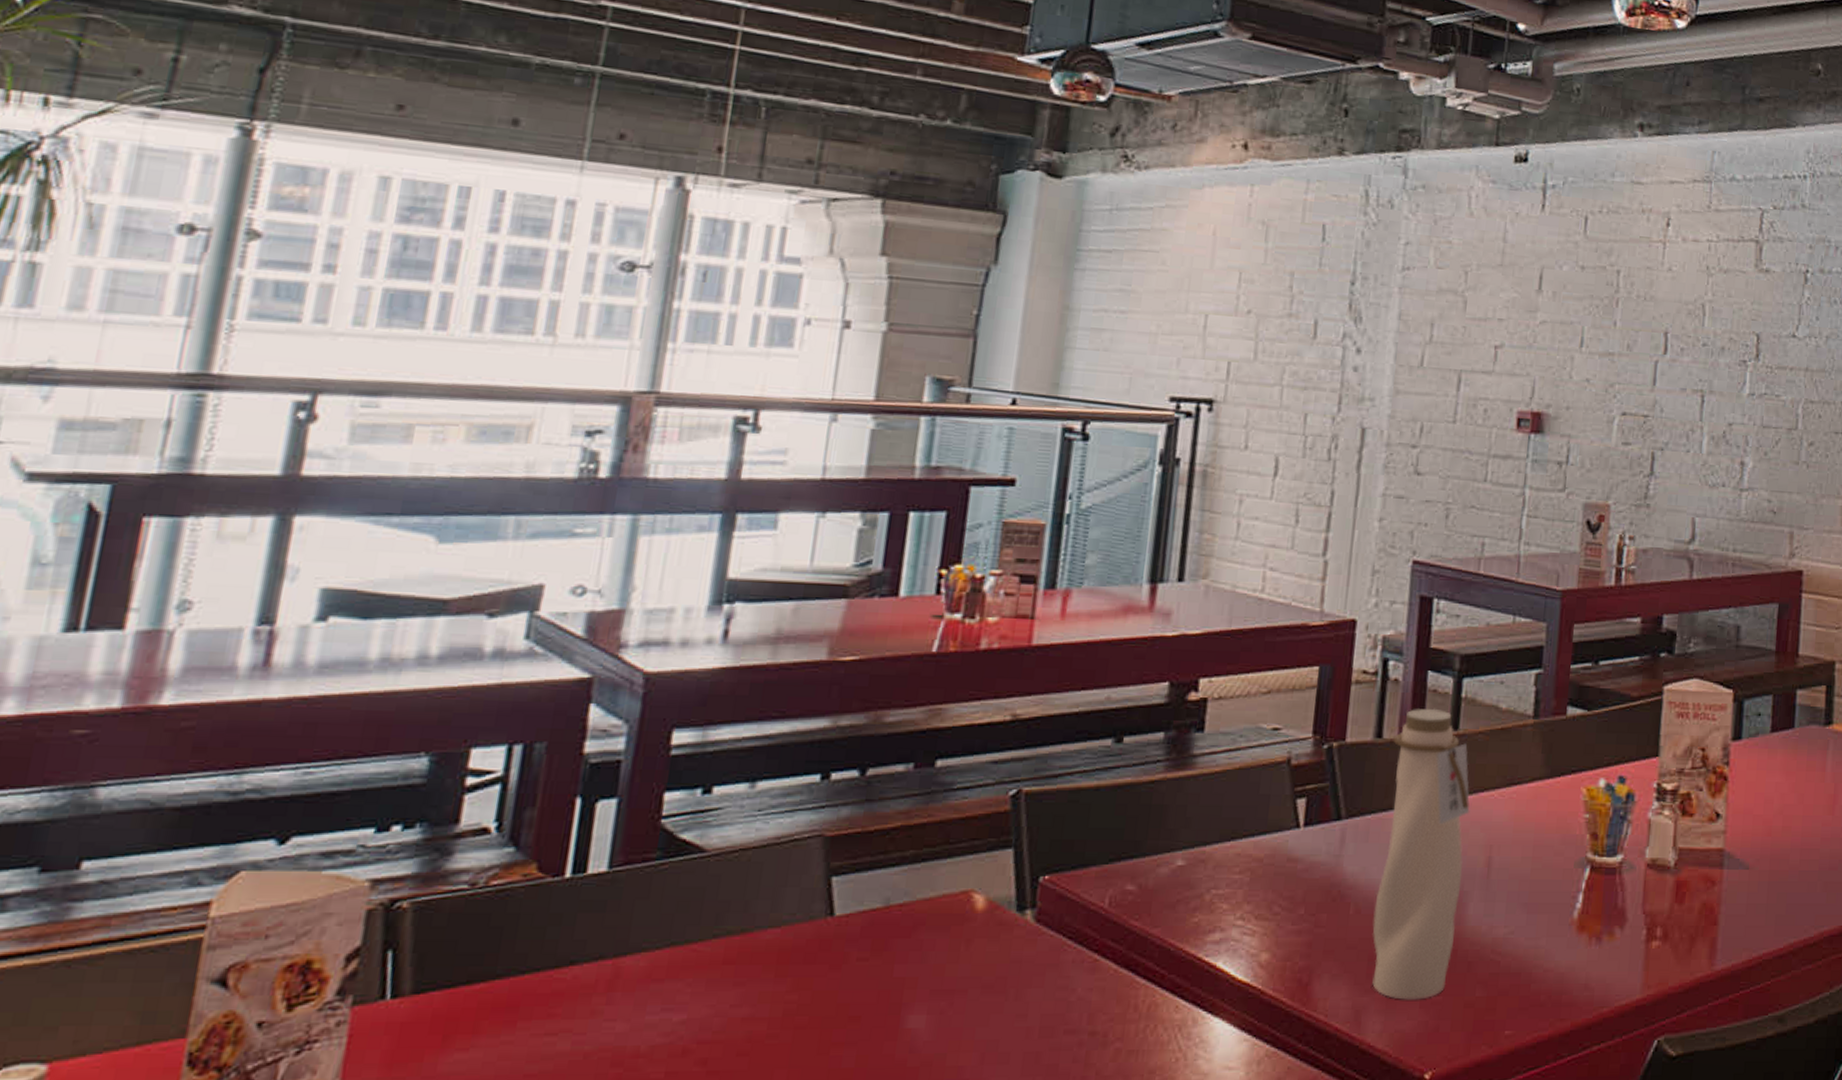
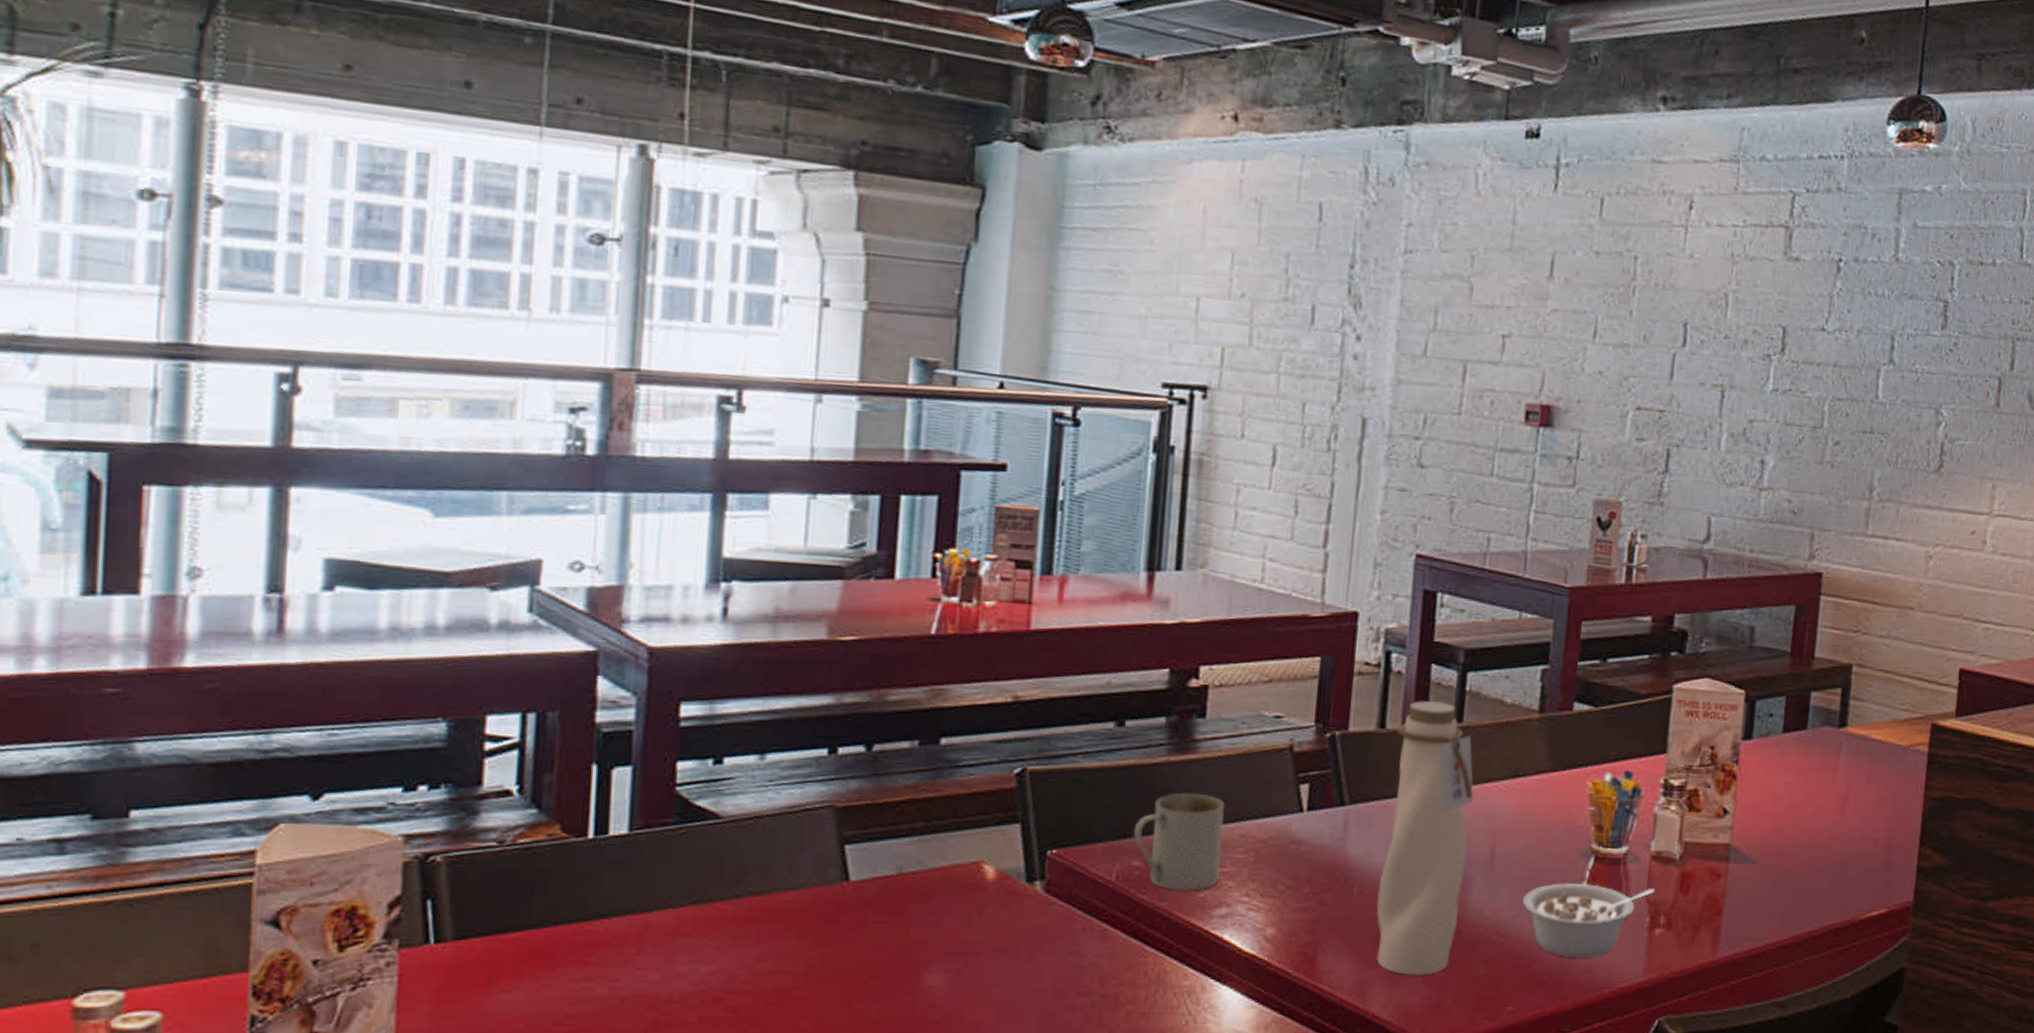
mug: none [1127,811,1221,917] -> present [1133,793,1225,892]
legume: none [1519,895,1651,975] -> present [1523,883,1655,958]

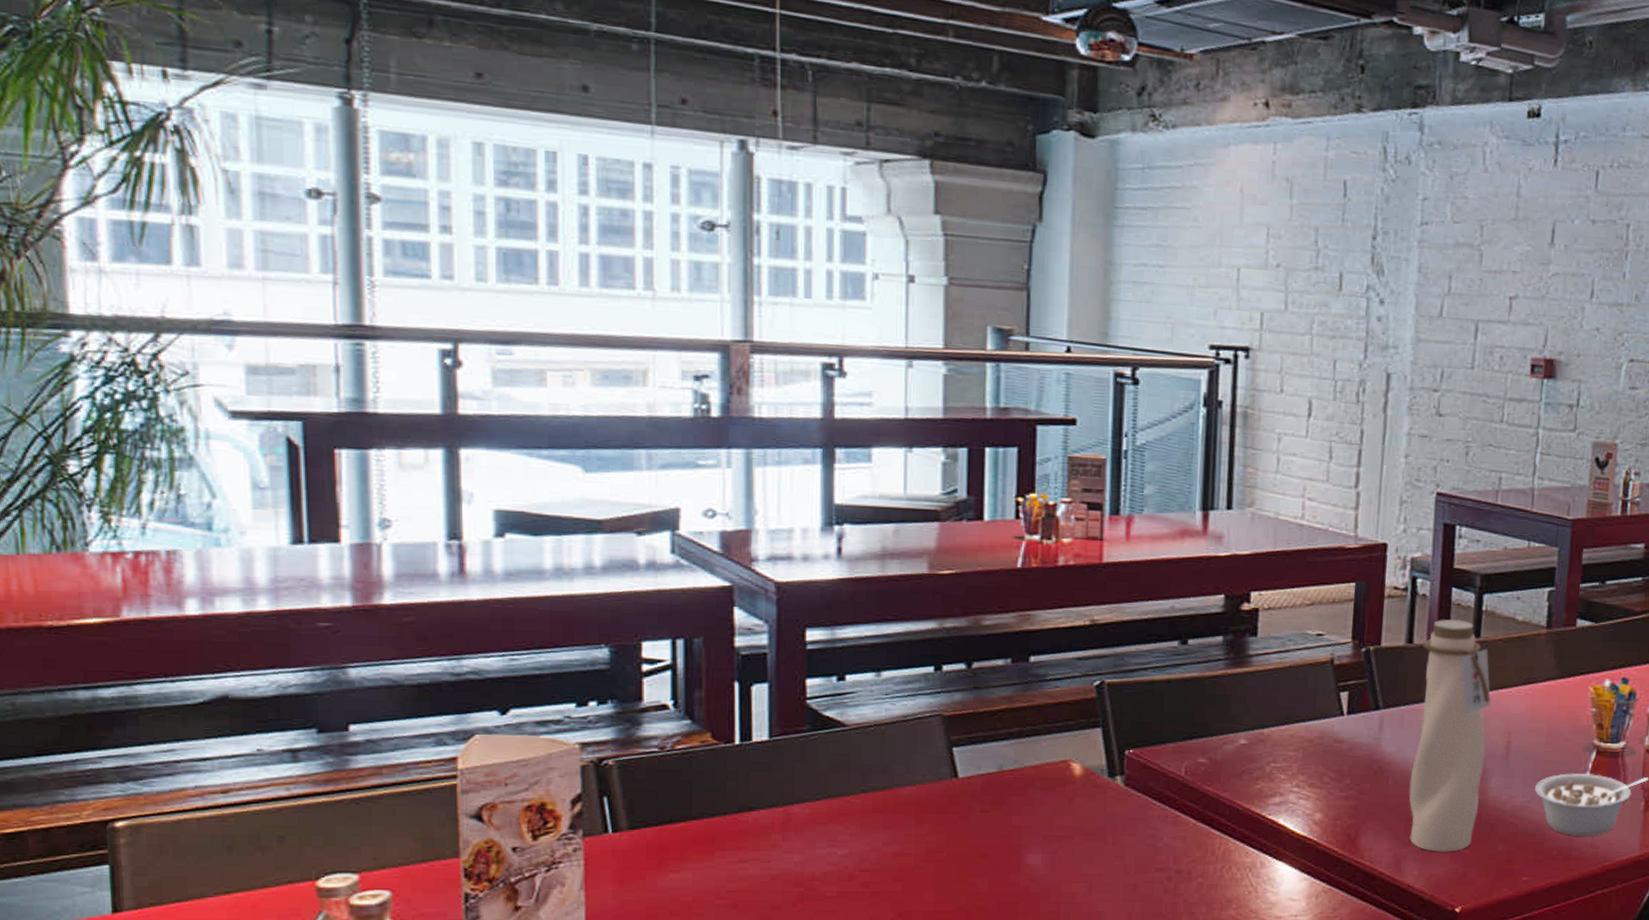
mug: present [1133,793,1225,892] -> none [1198,700,1276,784]

